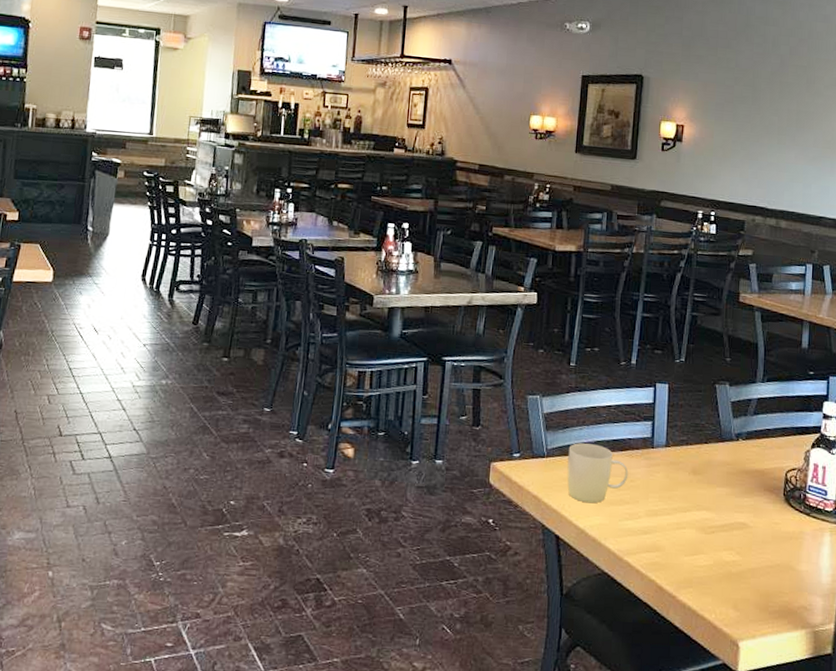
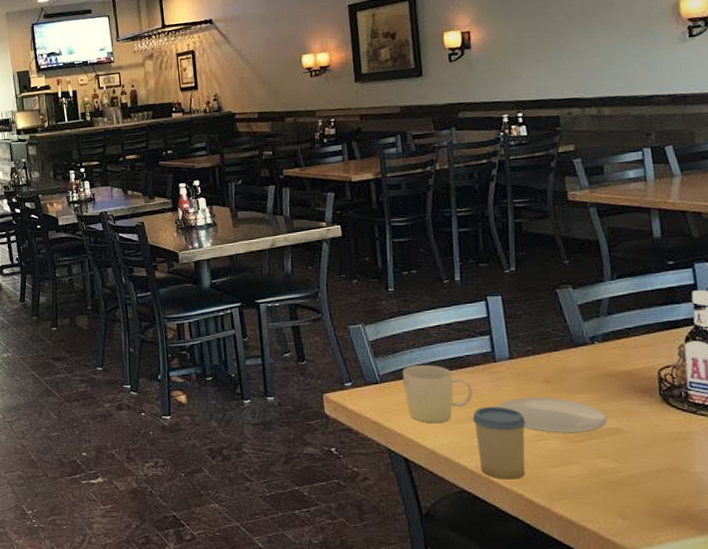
cup: none [623,490,670,565] -> present [472,406,527,480]
plate: none [648,485,738,525] -> present [498,397,608,434]

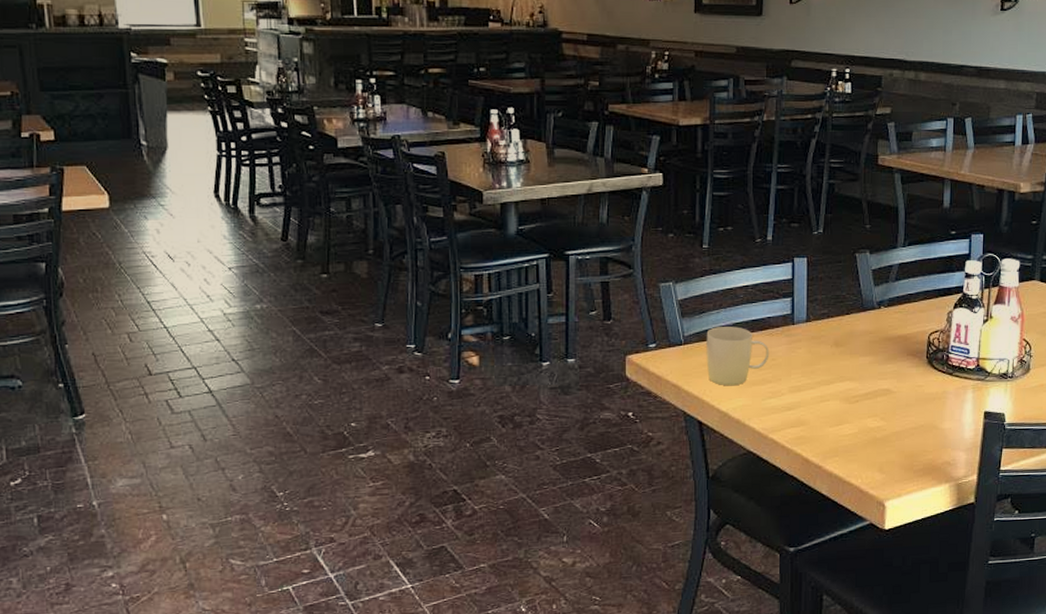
cup: present [472,406,527,480] -> none [766,368,813,440]
plate: present [498,397,608,434] -> none [790,359,881,395]

